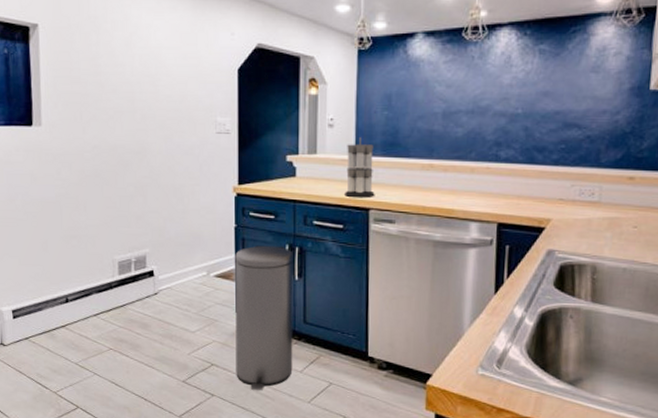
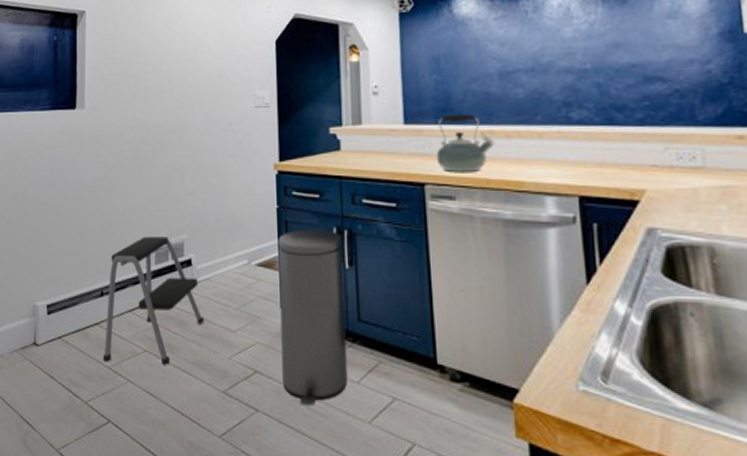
step stool: none [70,250,166,360] -> present [103,236,205,365]
spice rack: present [345,137,375,198] -> none [394,104,430,172]
kettle: none [381,148,434,201] -> present [436,113,496,173]

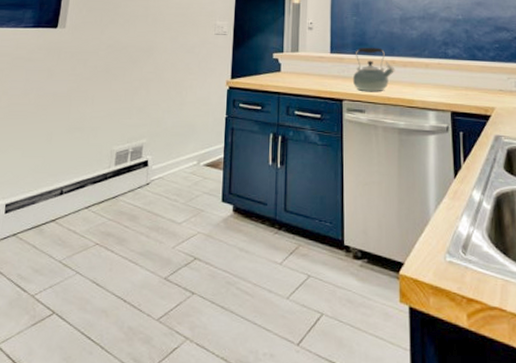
step stool: present [103,236,205,365] -> none [55,140,155,256]
pedal bin: present [278,228,348,407] -> none [217,134,277,287]

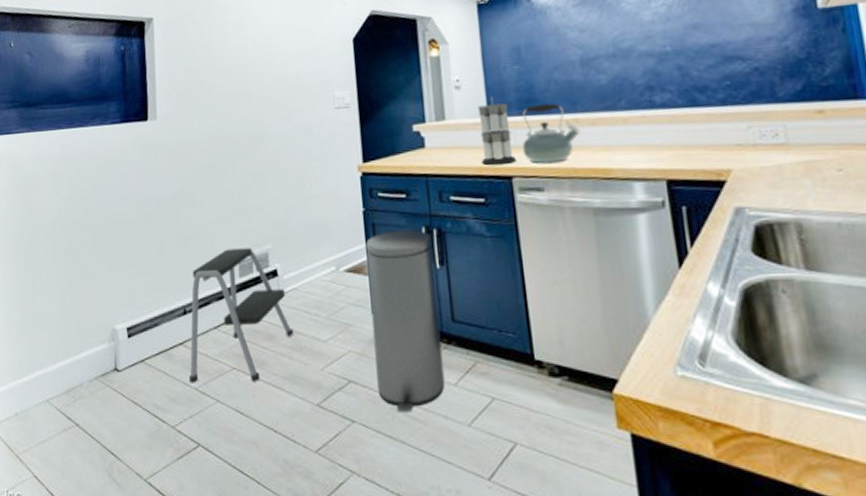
step stool: none [55,140,155,256] -> present [189,248,294,382]
pedal bin: none [217,134,277,287] -> present [366,229,445,413]
spice rack: none [322,38,348,90] -> present [478,97,517,166]

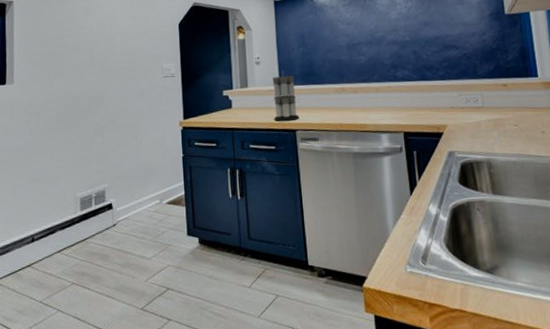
step stool: present [189,248,294,382] -> none [35,187,125,296]
pedal bin: present [366,229,445,413] -> none [184,170,242,311]
kettle: present [522,103,581,164] -> none [303,76,346,121]

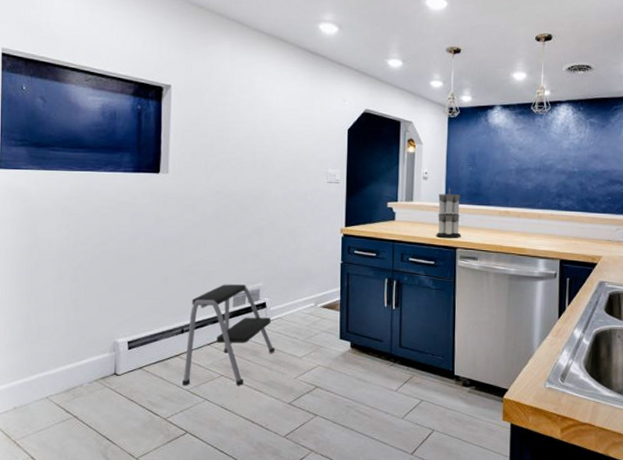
step stool: none [35,187,125,296] -> present [183,284,276,386]

